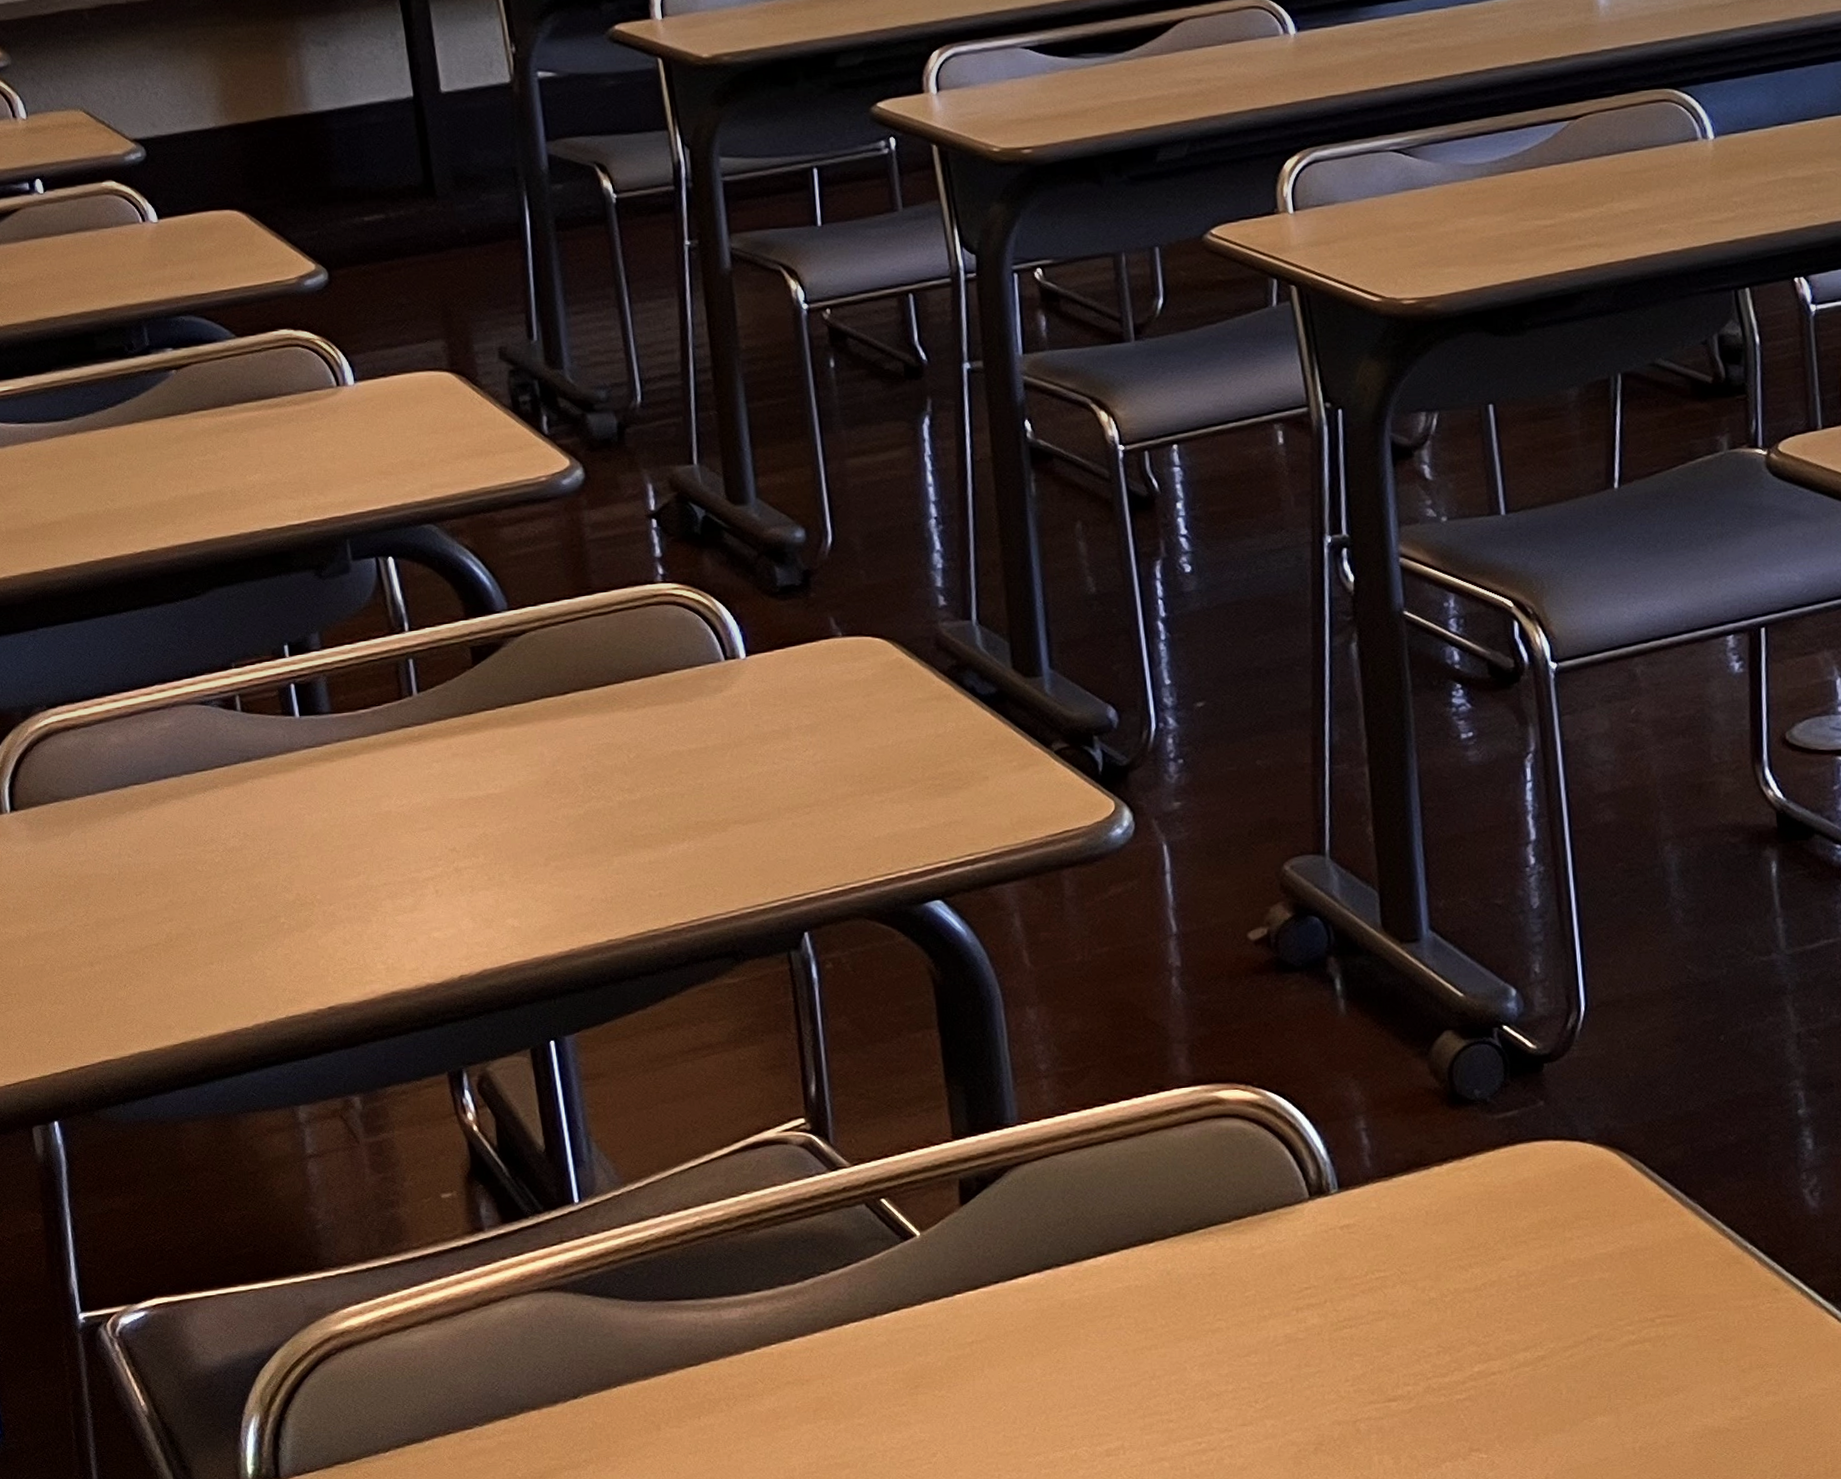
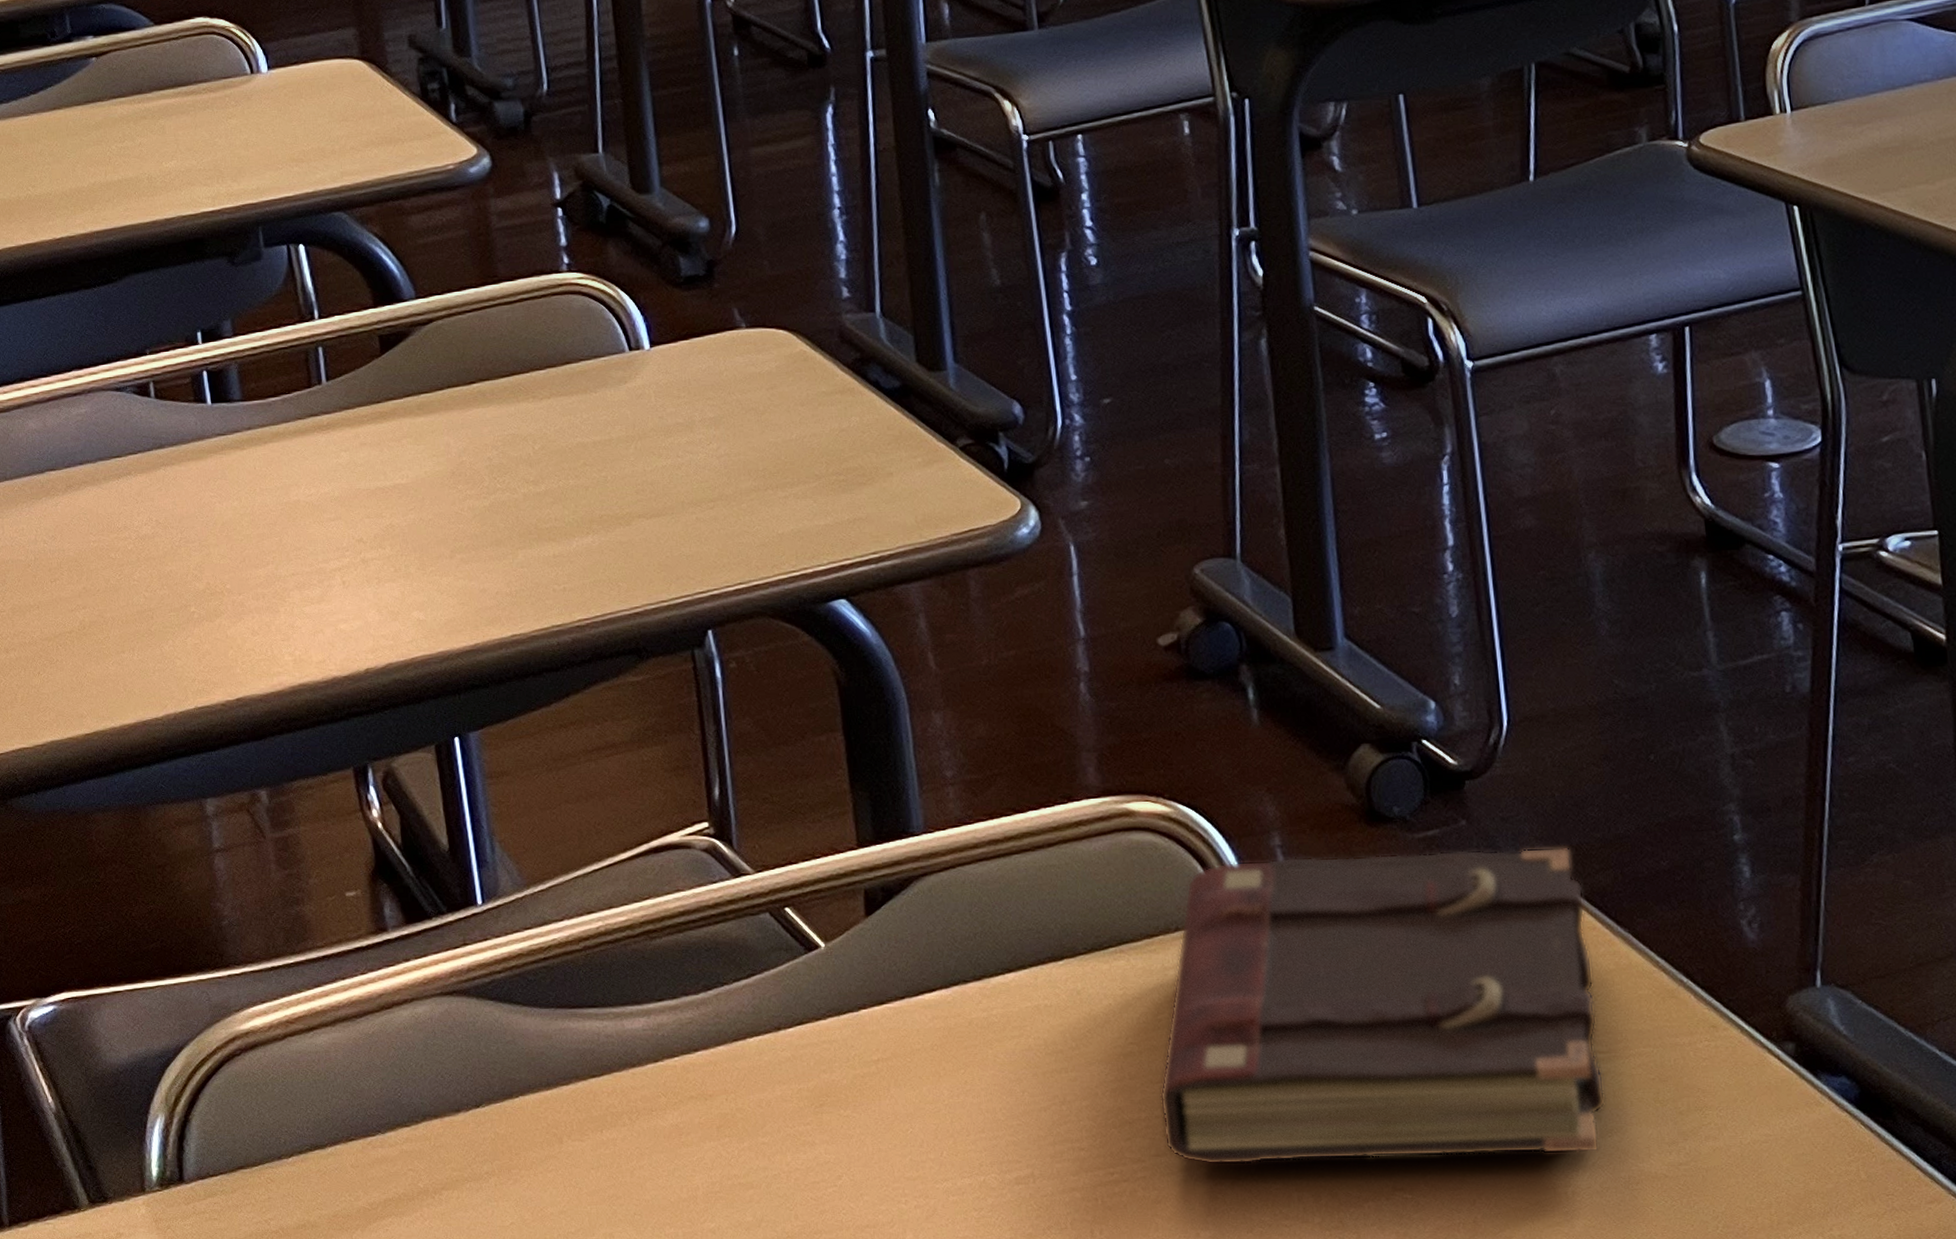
book: none [1246,1124,1673,1433] -> present [1159,847,1606,1165]

